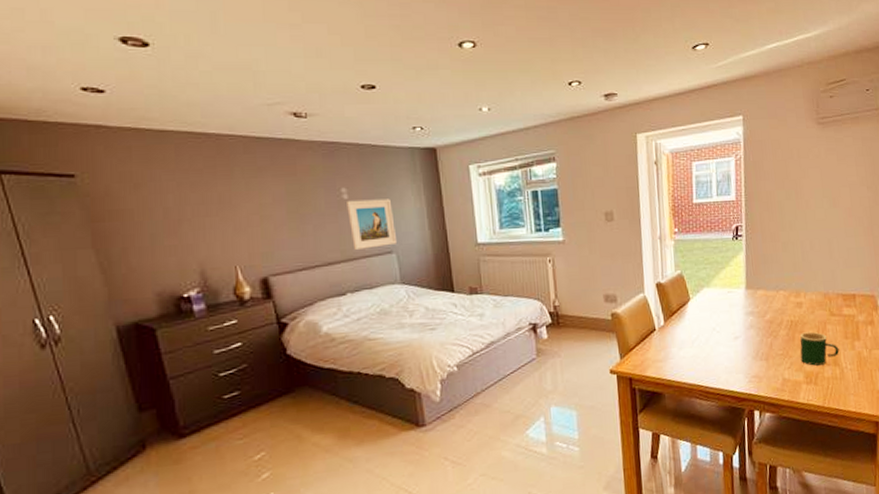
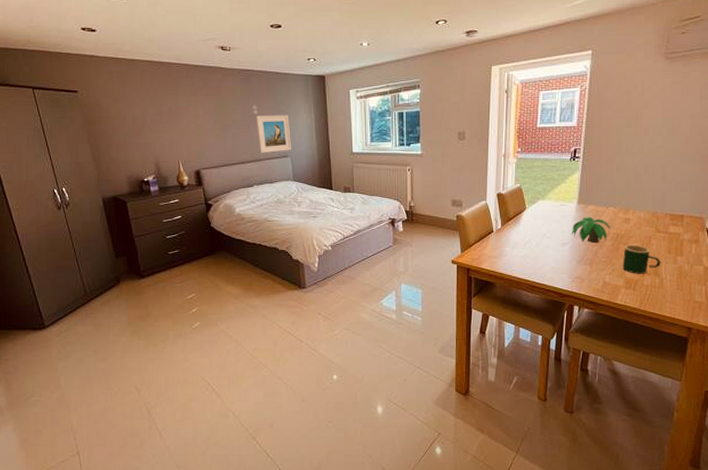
plant: none [742,303,784,334] -> present [571,216,611,243]

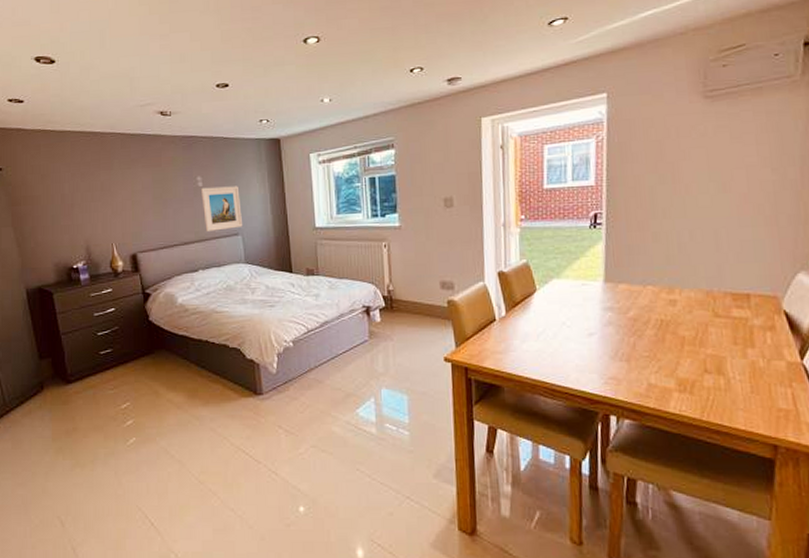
plant: present [571,216,611,243] -> none [598,298,652,332]
mug: present [622,244,661,274] -> none [671,334,725,373]

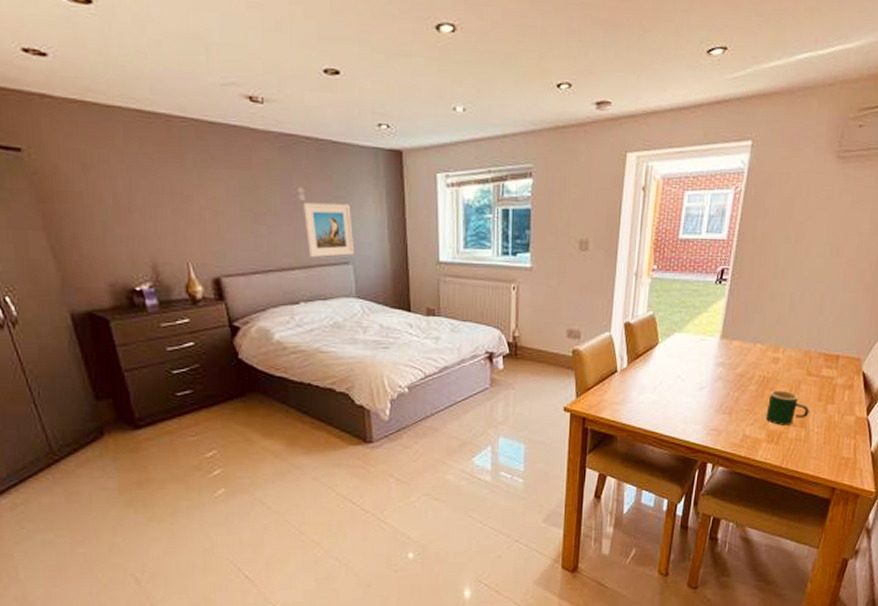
mug: none [671,334,725,373] -> present [765,390,810,425]

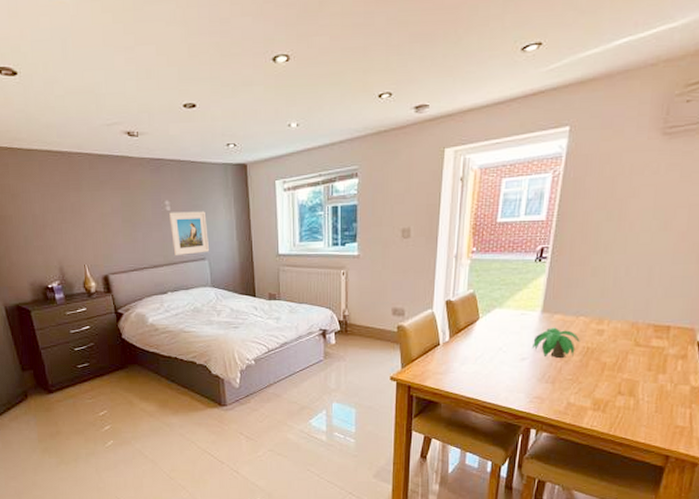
plant: none [710,355,757,387] -> present [531,327,580,358]
mug: present [765,390,810,425] -> none [591,360,639,394]

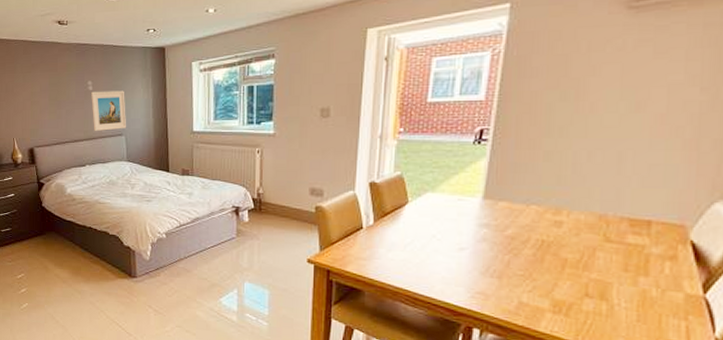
plant: present [531,327,580,358] -> none [471,216,532,250]

